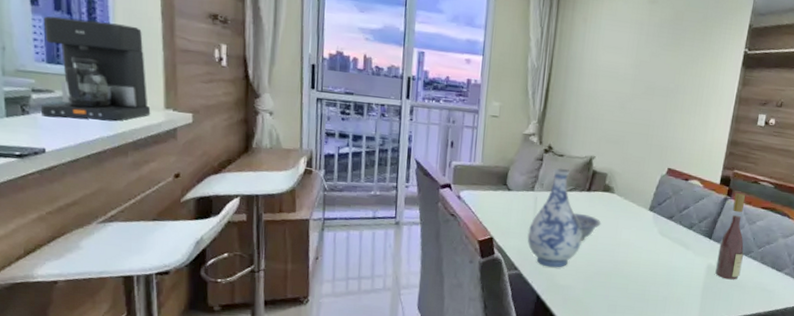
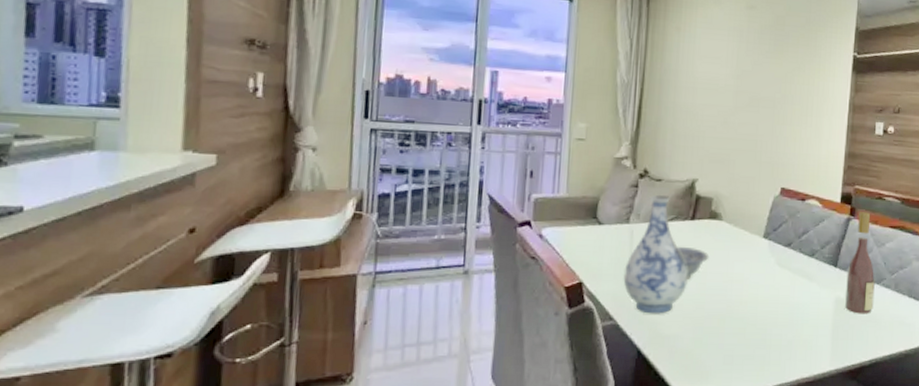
coffee maker: present [40,16,151,121] -> none [22,48,165,168]

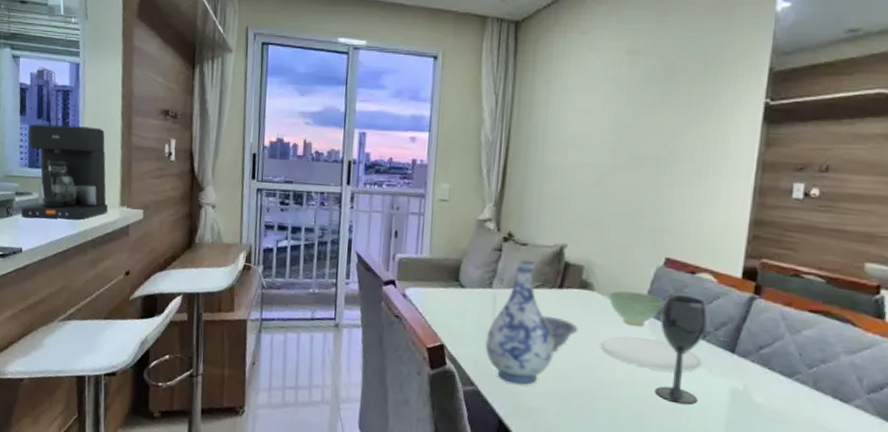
coffee maker: none [22,48,165,168] -> present [21,124,108,219]
plate: none [728,260,813,288] -> present [600,336,703,372]
bowl: none [734,219,781,250] -> present [608,290,664,326]
wine glass: none [775,220,816,317] -> present [654,294,708,405]
wine bottle: present [845,212,875,314] -> none [744,290,786,413]

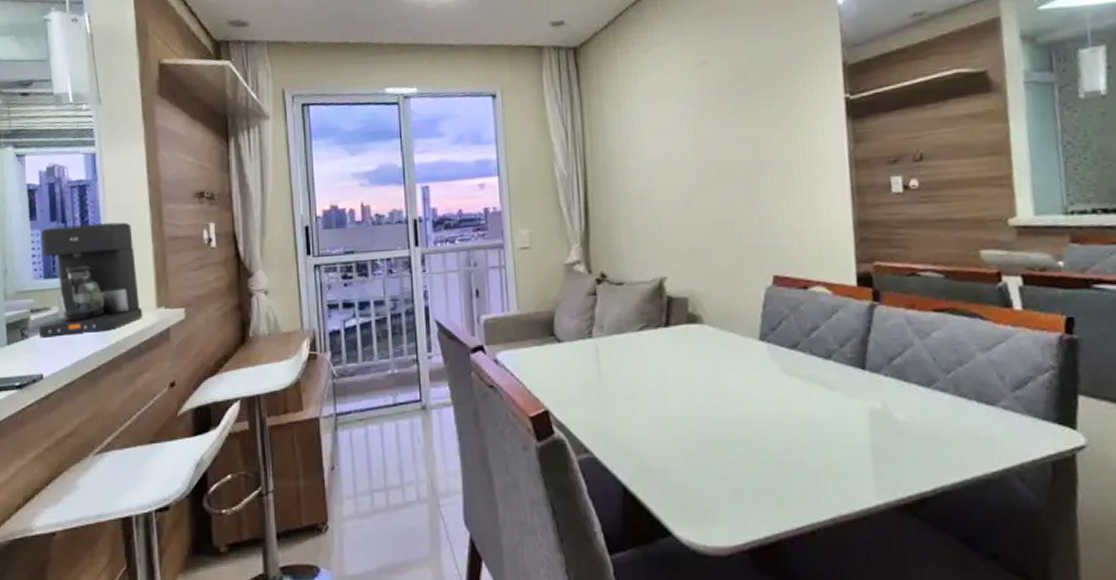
vase: present [485,259,555,385] -> none [593,300,672,443]
bowl: present [542,315,579,351] -> none [652,359,694,399]
plate: present [600,336,703,372] -> none [720,367,834,402]
bowl: present [608,290,664,326] -> none [719,318,781,356]
wine glass: present [654,294,708,405] -> none [778,314,836,437]

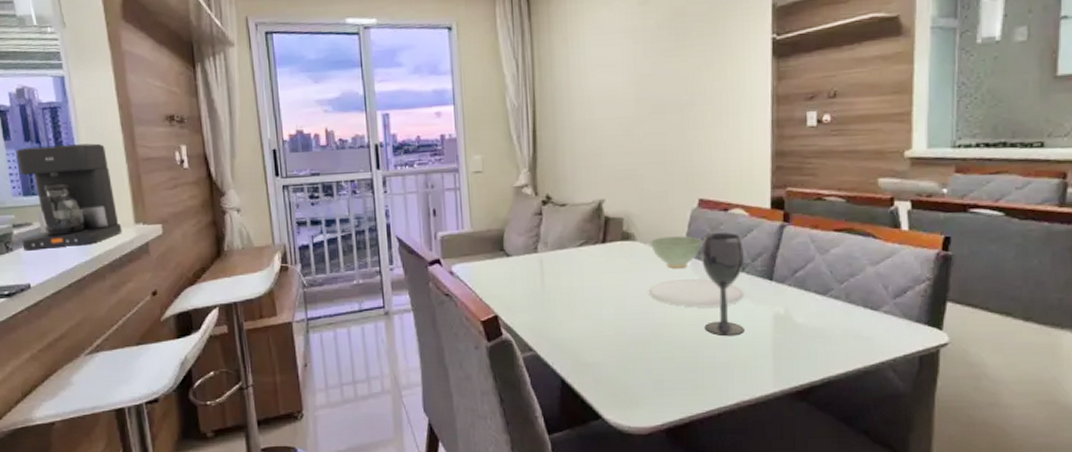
bowl: none [719,318,781,356] -> present [649,236,703,268]
plate: none [720,367,834,402] -> present [648,279,745,308]
wine glass: none [778,314,836,437] -> present [700,233,745,337]

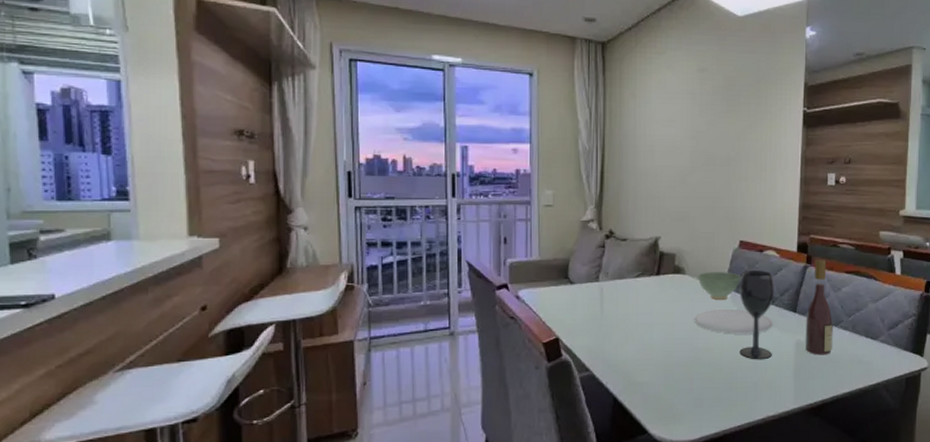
coffee maker: present [16,143,123,251] -> none [49,150,173,259]
wine bottle: none [785,216,821,330] -> present [806,259,833,355]

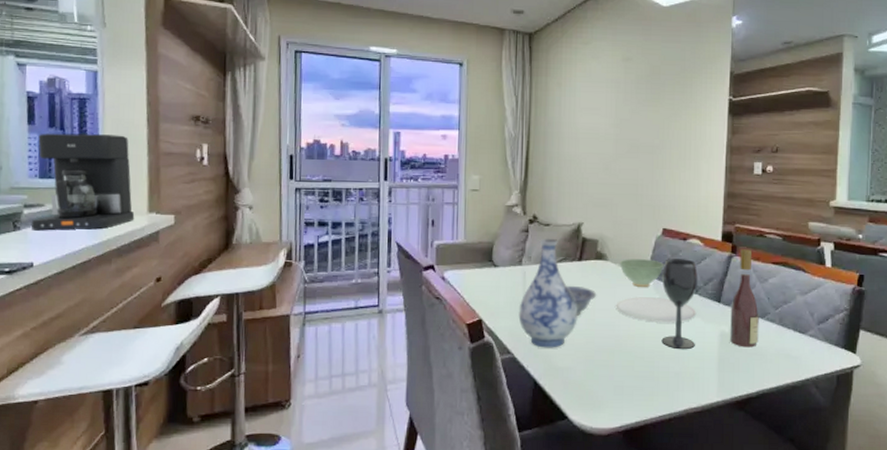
coffee maker: none [49,150,173,259] -> present [31,133,135,231]
vase: none [596,253,656,364] -> present [518,238,578,348]
bowl: none [644,300,675,330] -> present [566,285,597,316]

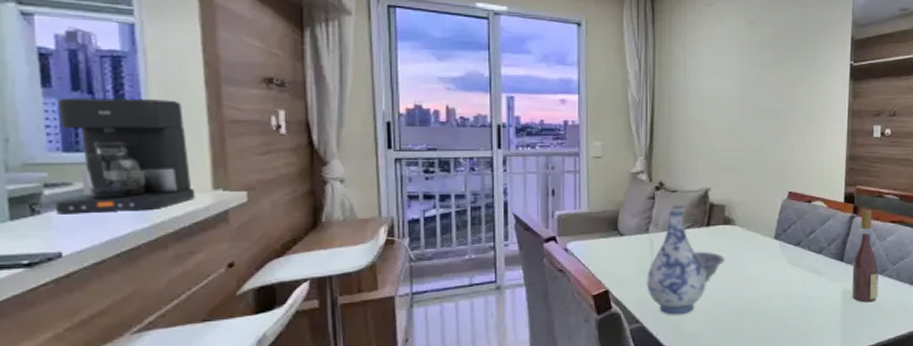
plate: present [616,297,697,323] -> none [744,259,821,284]
bowl: present [619,259,664,287] -> none [747,222,790,250]
wine glass: present [661,259,699,350] -> none [788,221,823,309]

